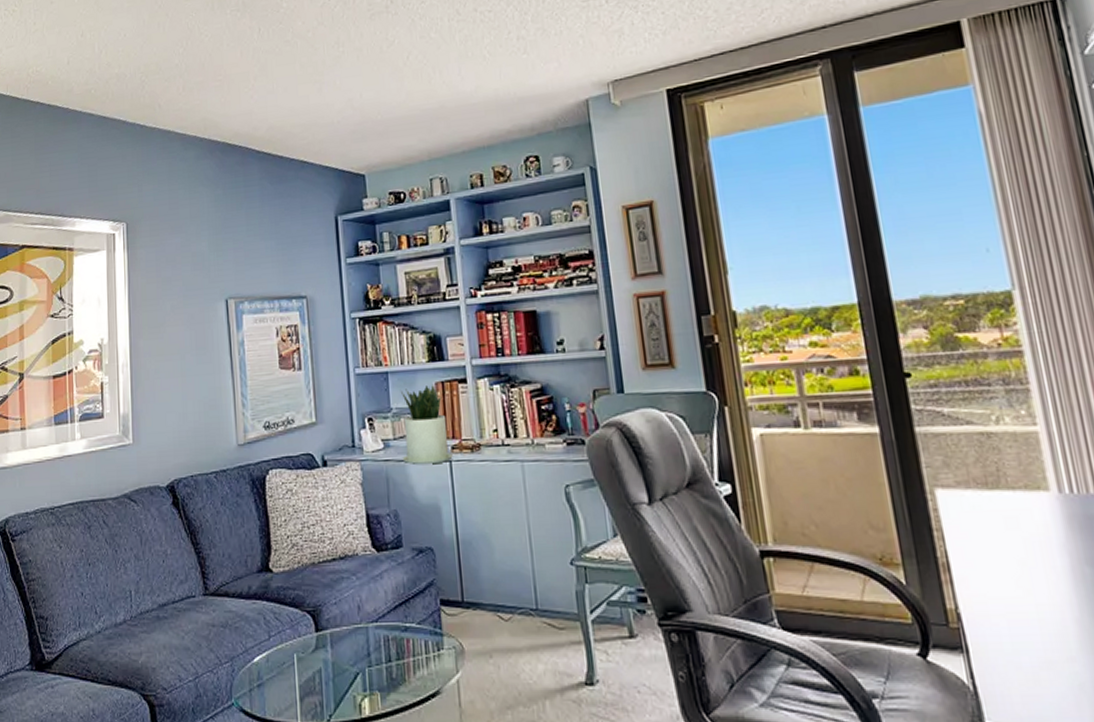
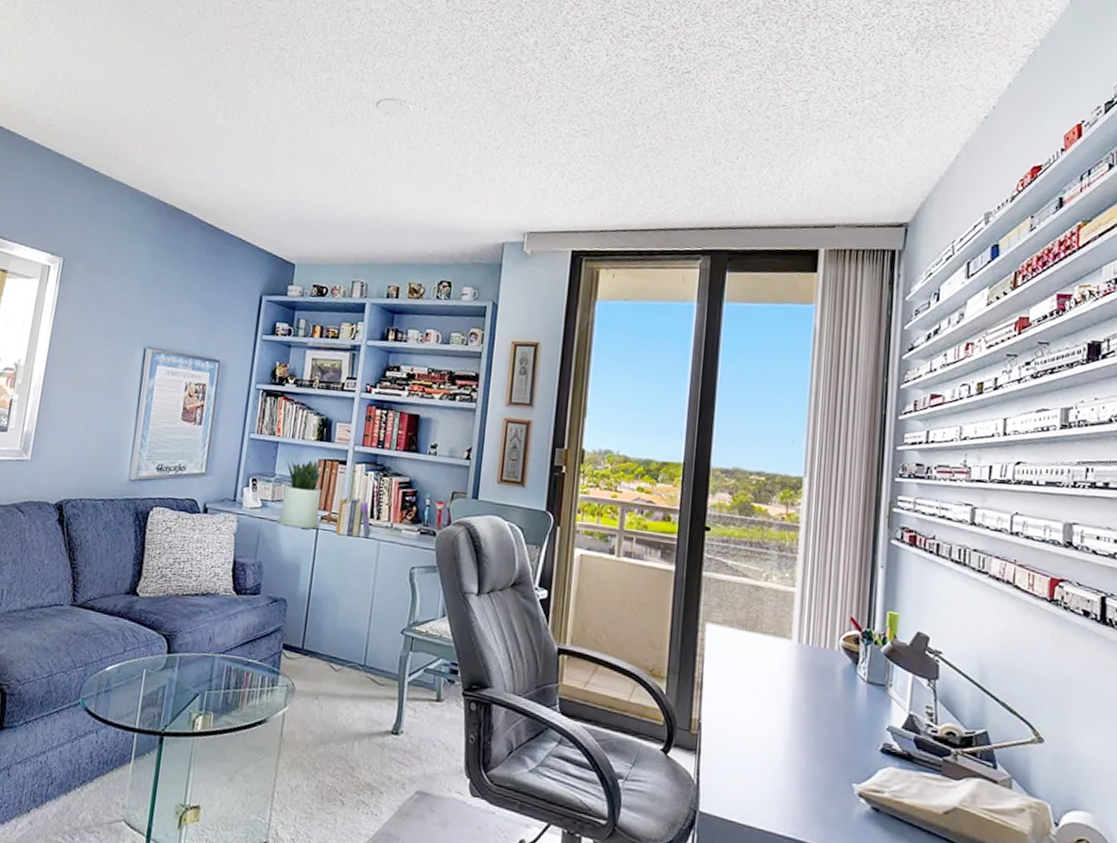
books: none [468,417,511,464] -> present [336,496,371,539]

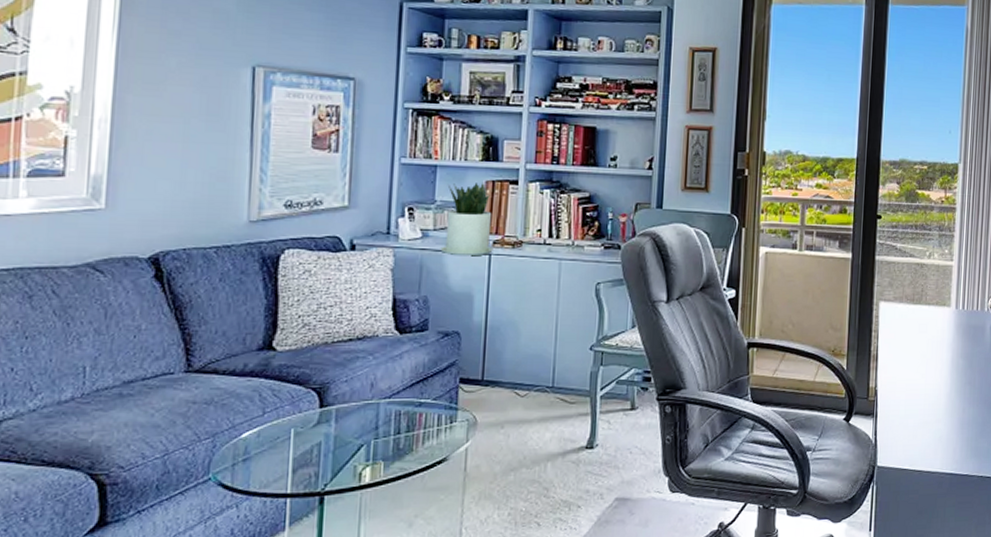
books: present [336,496,371,539] -> none [511,217,551,259]

